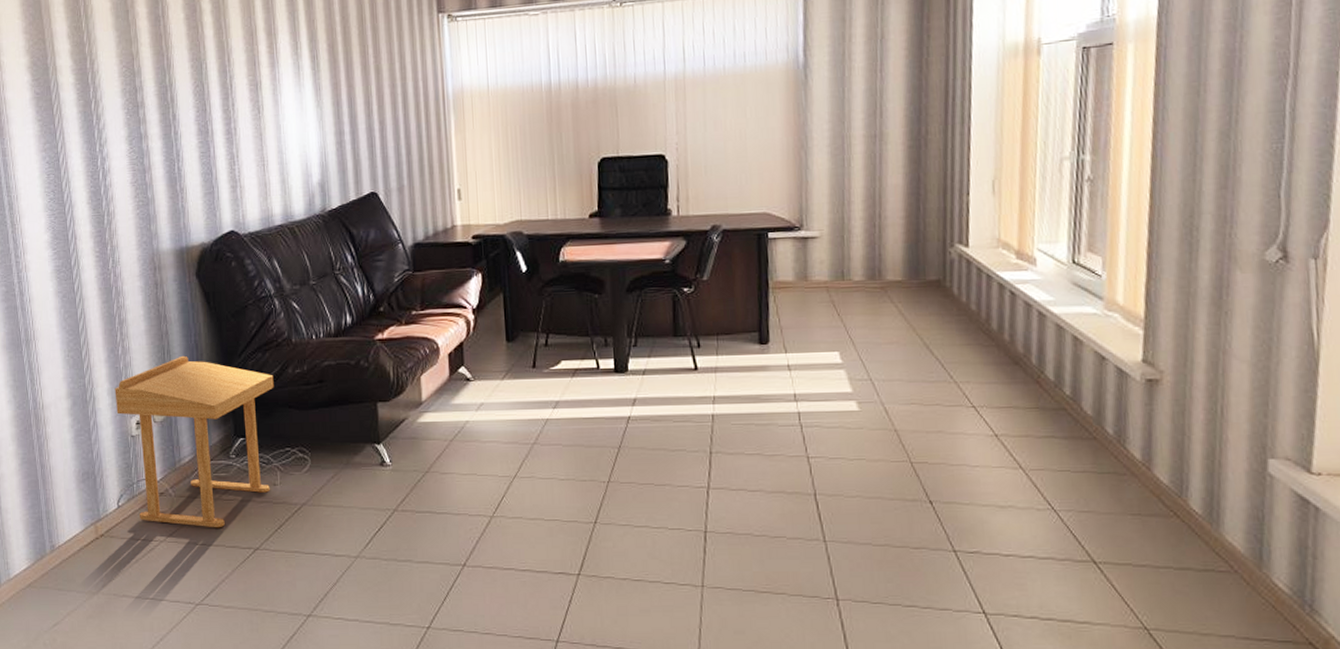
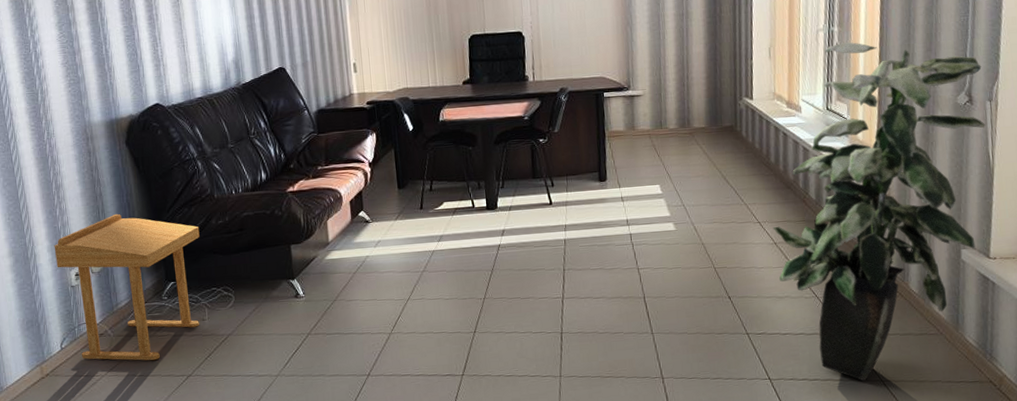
indoor plant: none [992,175,1308,628] -> present [772,42,985,382]

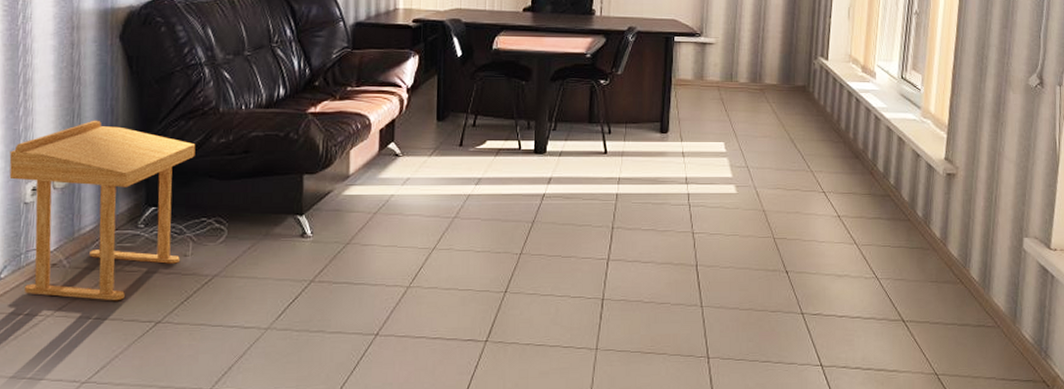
indoor plant: present [772,42,985,382] -> none [837,11,1054,374]

